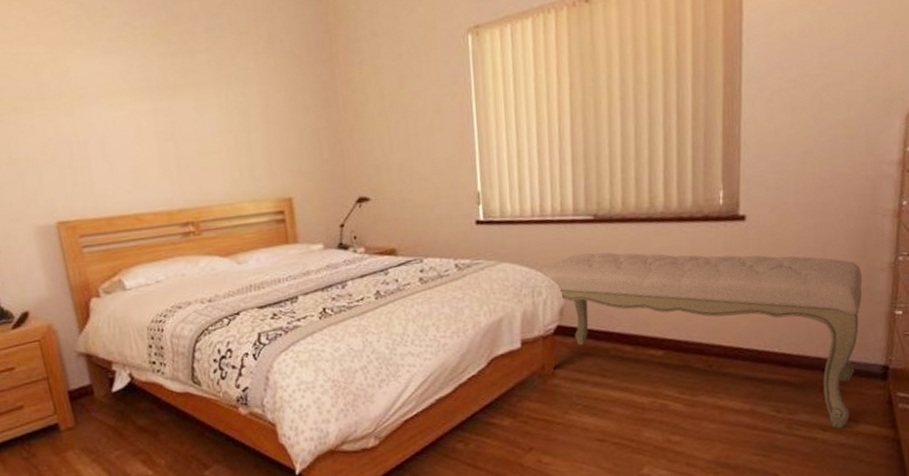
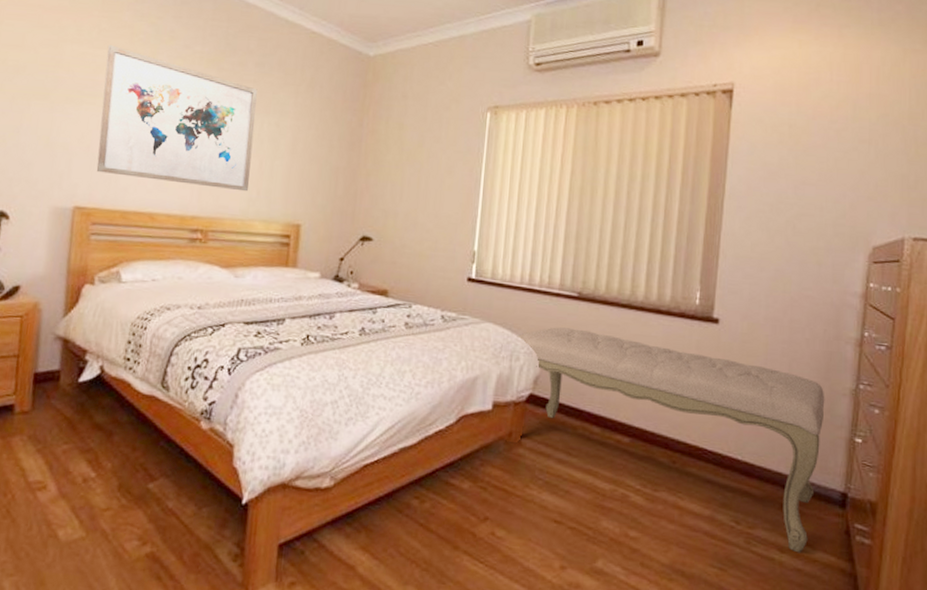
wall art: none [40,38,230,182] -> present [96,45,258,192]

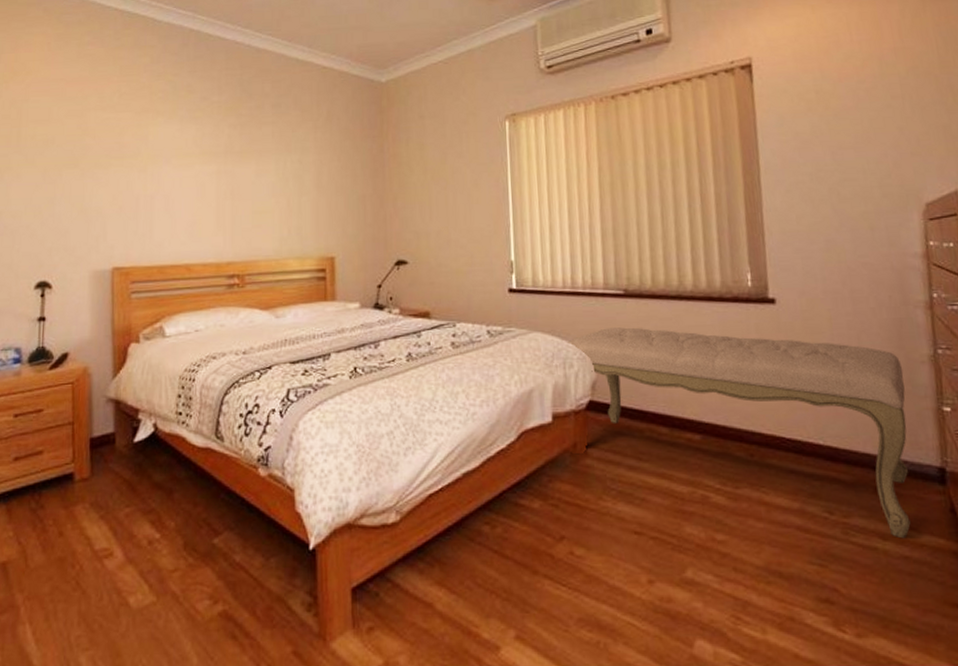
wall art: present [96,45,258,192] -> none [129,107,280,232]

